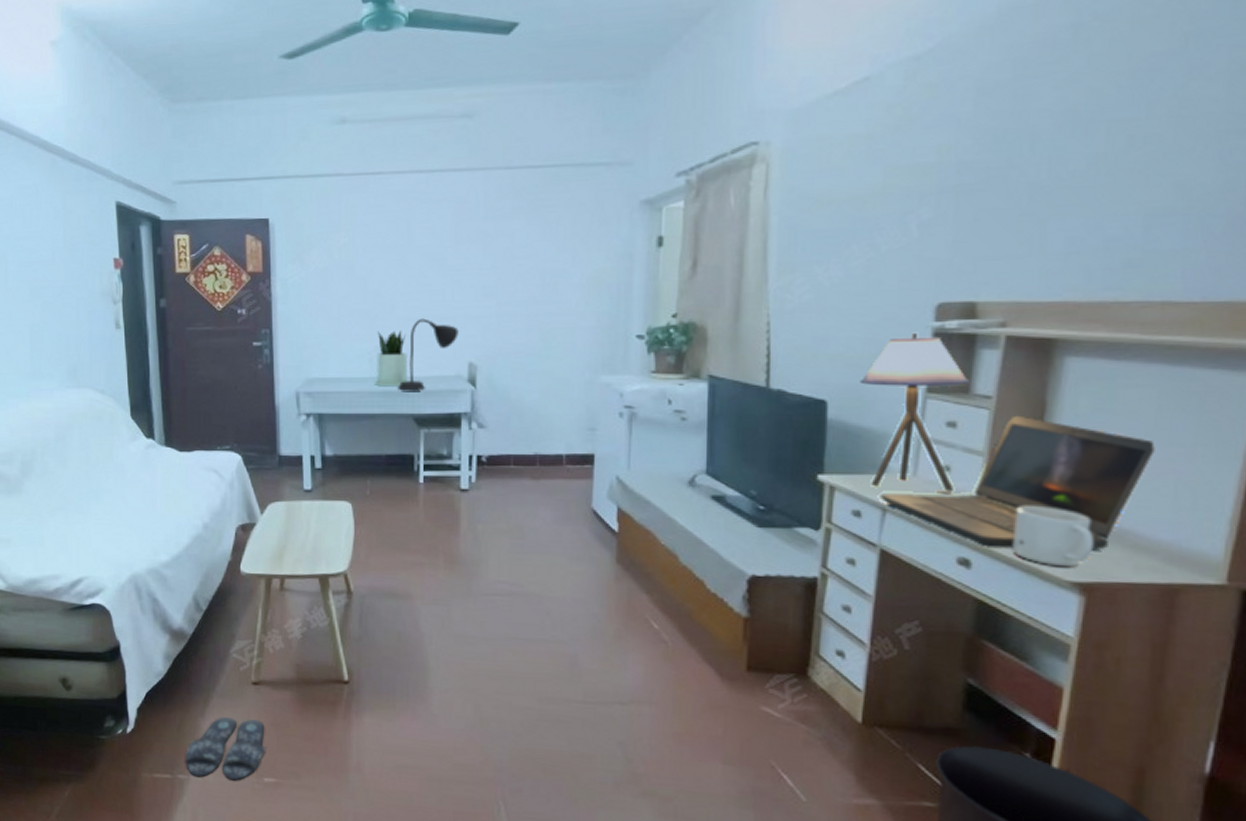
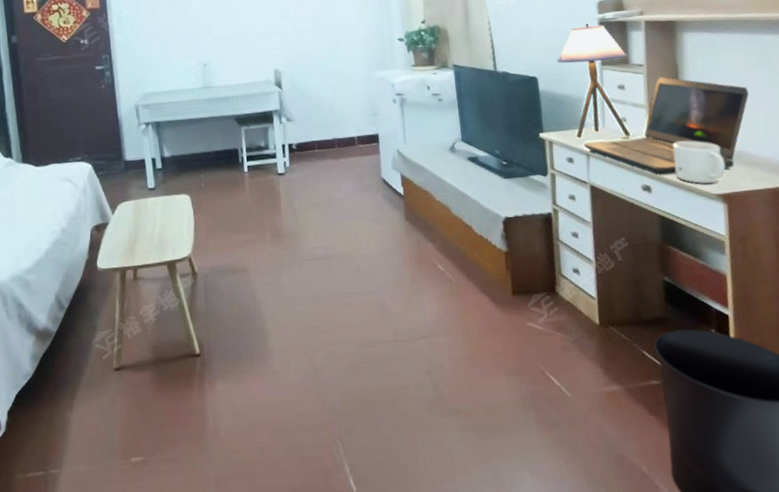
slippers: present [186,716,266,781] -> none [56,402,132,469]
planter: present [374,330,409,387] -> none [200,48,228,95]
desk lamp: present [398,318,459,390] -> none [220,37,264,96]

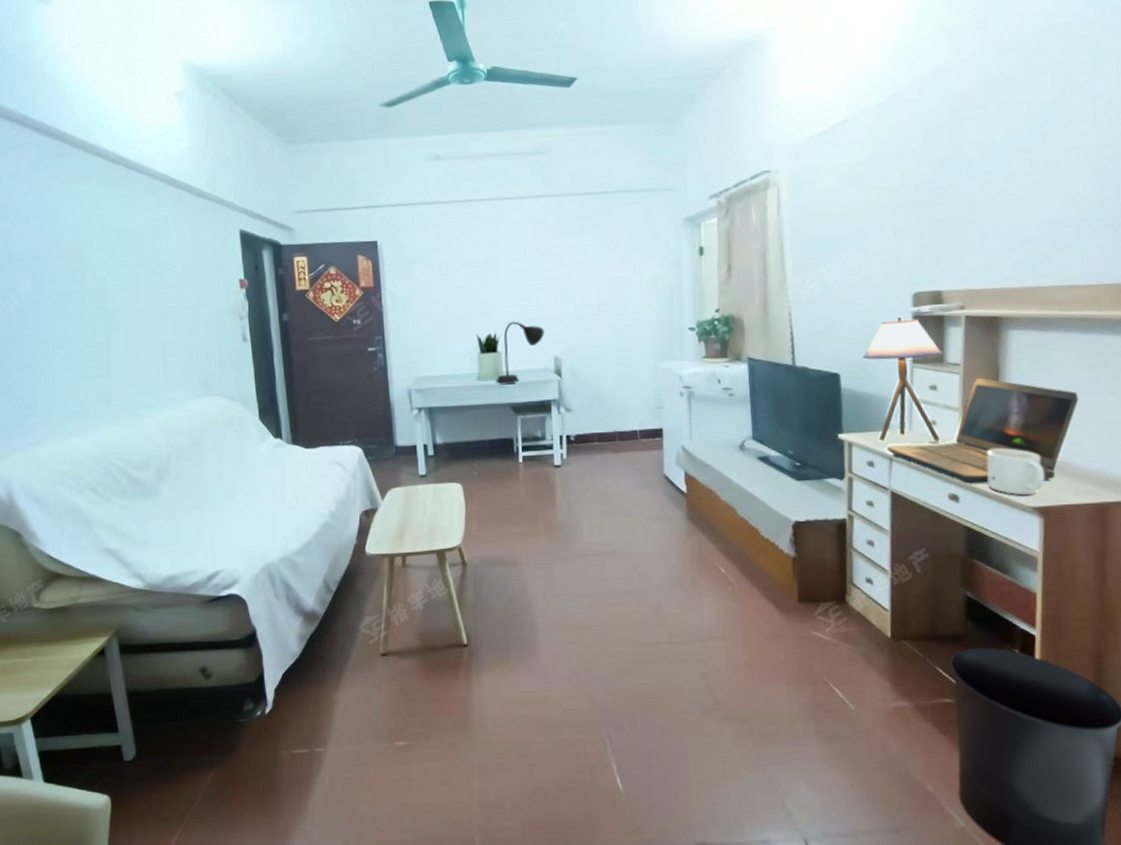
planter: none [200,48,228,95] -> present [475,332,505,381]
desk lamp: none [220,37,264,96] -> present [496,321,545,383]

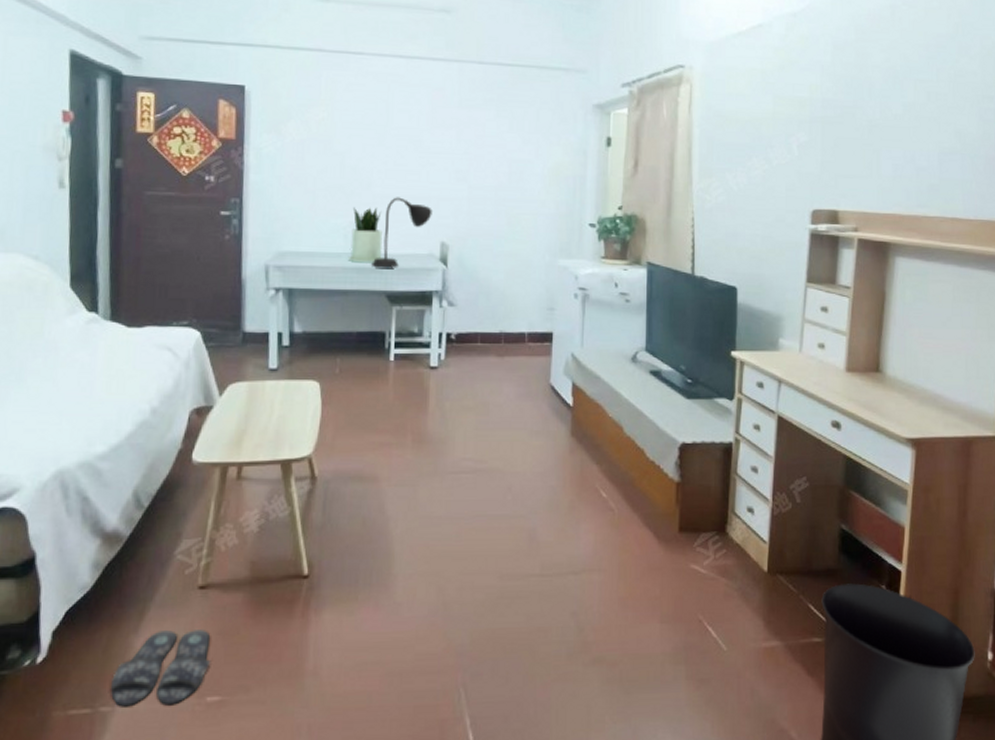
slippers: none [322,687,397,749] -> present [111,628,211,707]
table lamp: present [863,317,944,444] -> none [761,233,836,368]
laptop computer: present [886,377,1079,483] -> none [776,302,953,410]
mug: present [986,448,1045,496] -> none [867,377,920,426]

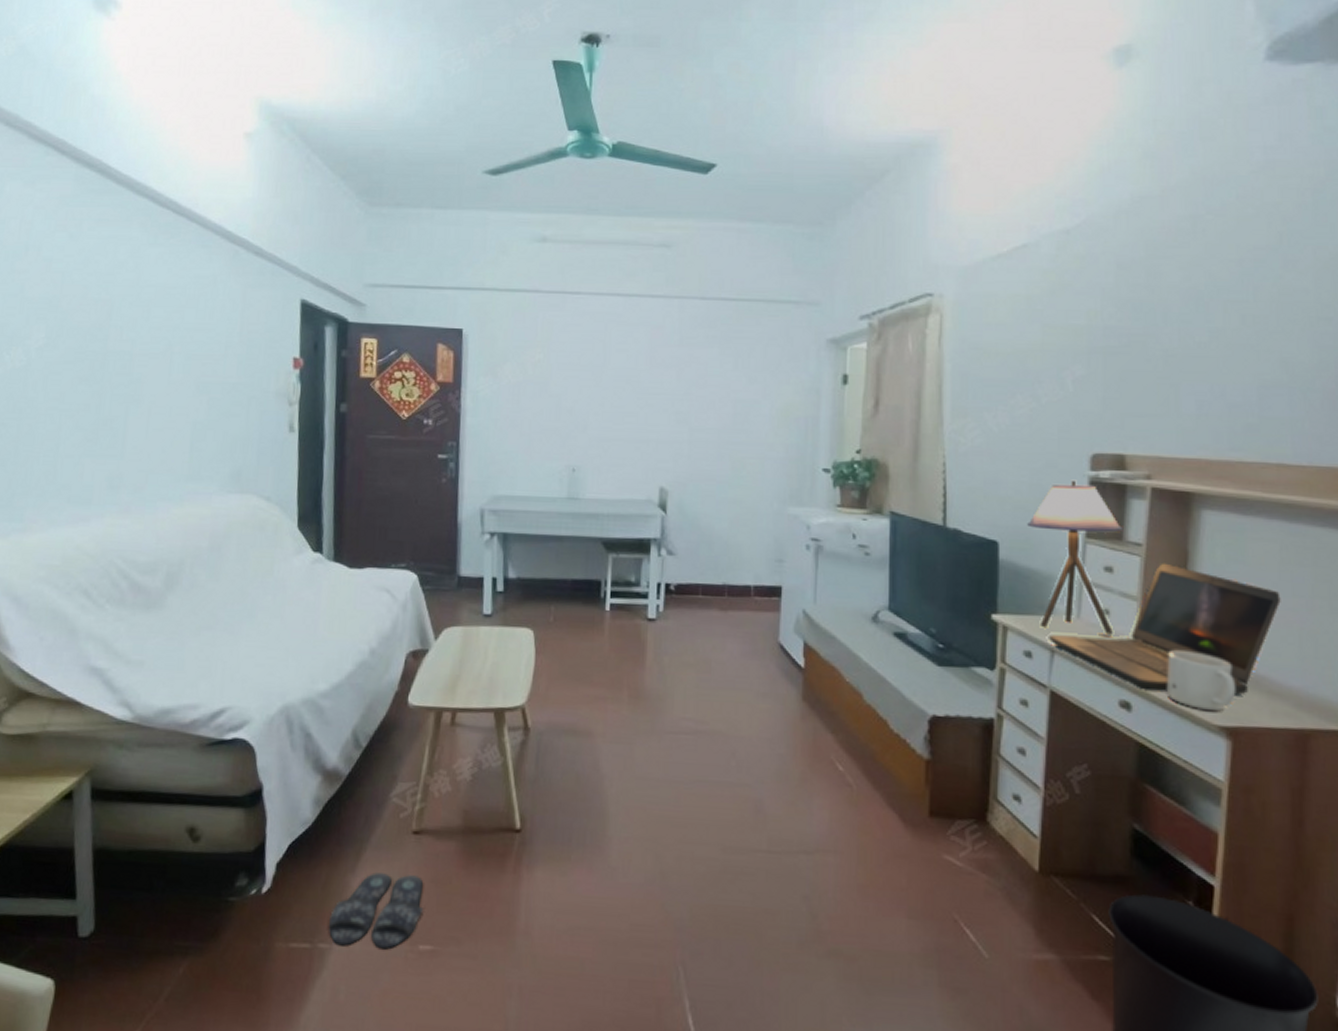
planter: present [347,207,383,263] -> none [563,450,599,509]
desk lamp: present [371,197,432,267] -> none [587,440,651,513]
table lamp: none [761,233,836,368] -> present [1027,481,1124,638]
laptop computer: none [776,302,953,410] -> present [1047,563,1281,694]
mug: none [867,377,920,426] -> present [1166,650,1236,712]

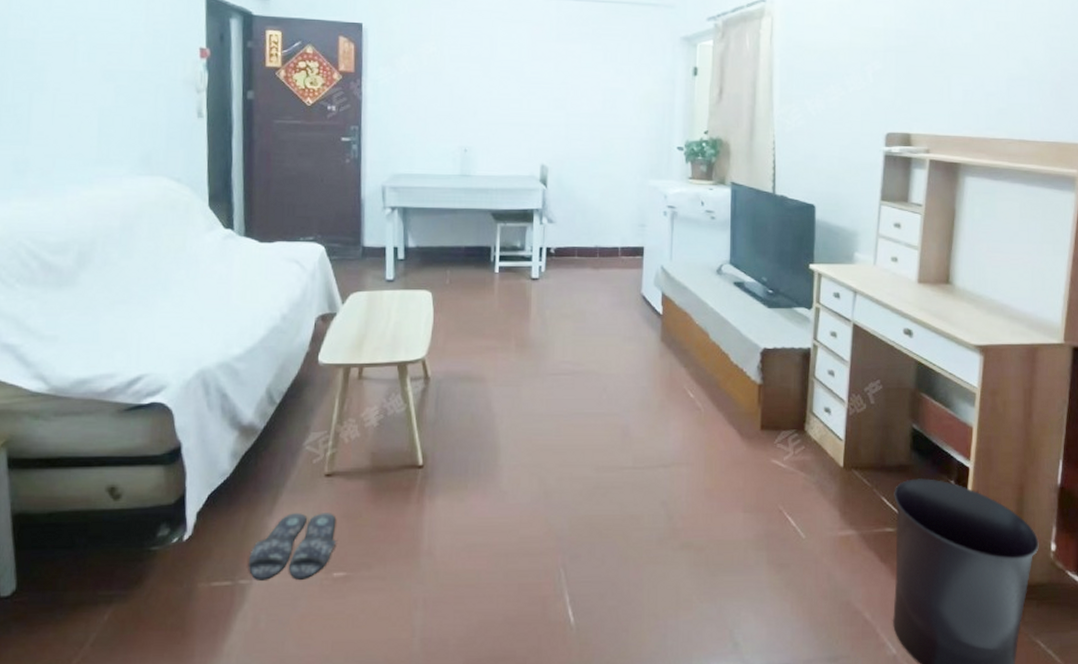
table lamp: present [1027,481,1124,638] -> none [837,155,909,280]
laptop computer: present [1047,563,1281,694] -> none [852,219,1020,319]
mug: present [1166,650,1236,712] -> none [938,288,987,334]

